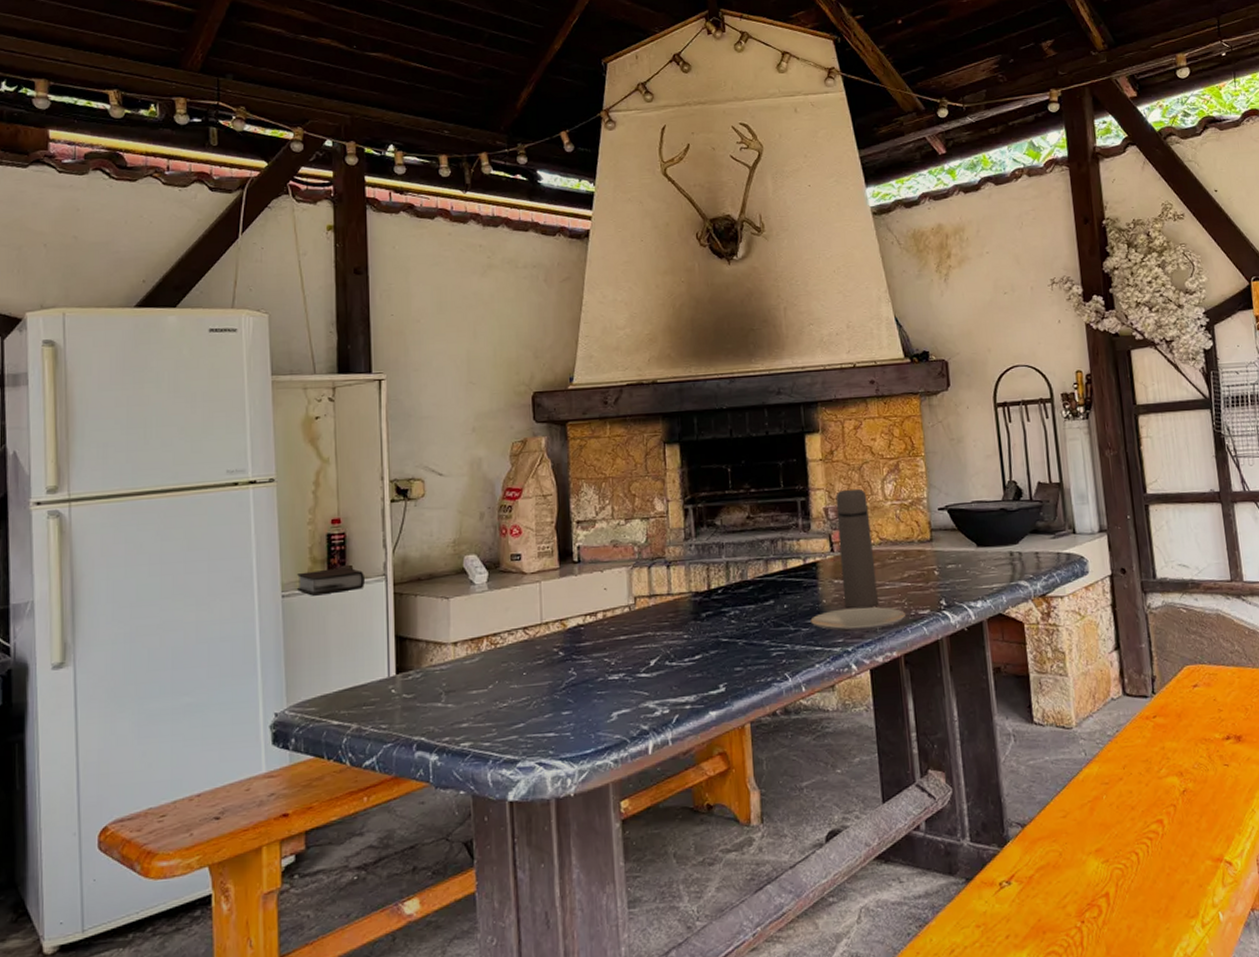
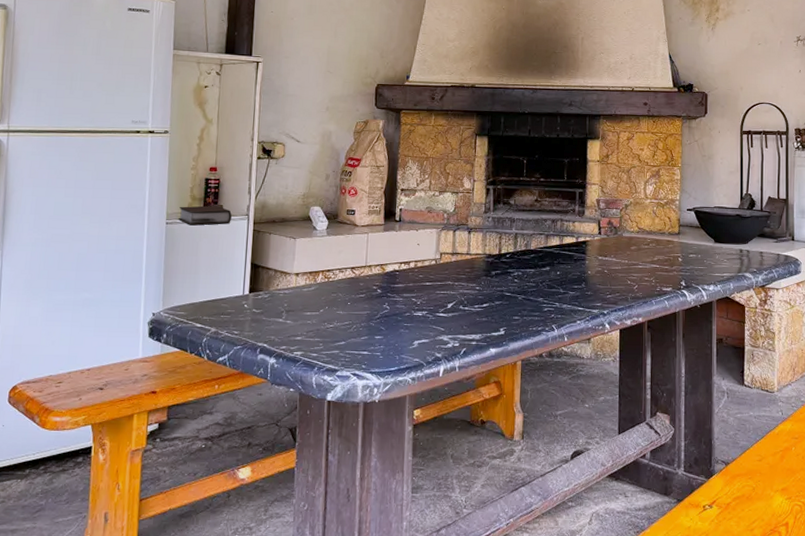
plate: present [810,606,906,633] -> none [577,280,653,299]
thermos: present [835,488,879,609] -> none [604,186,633,281]

